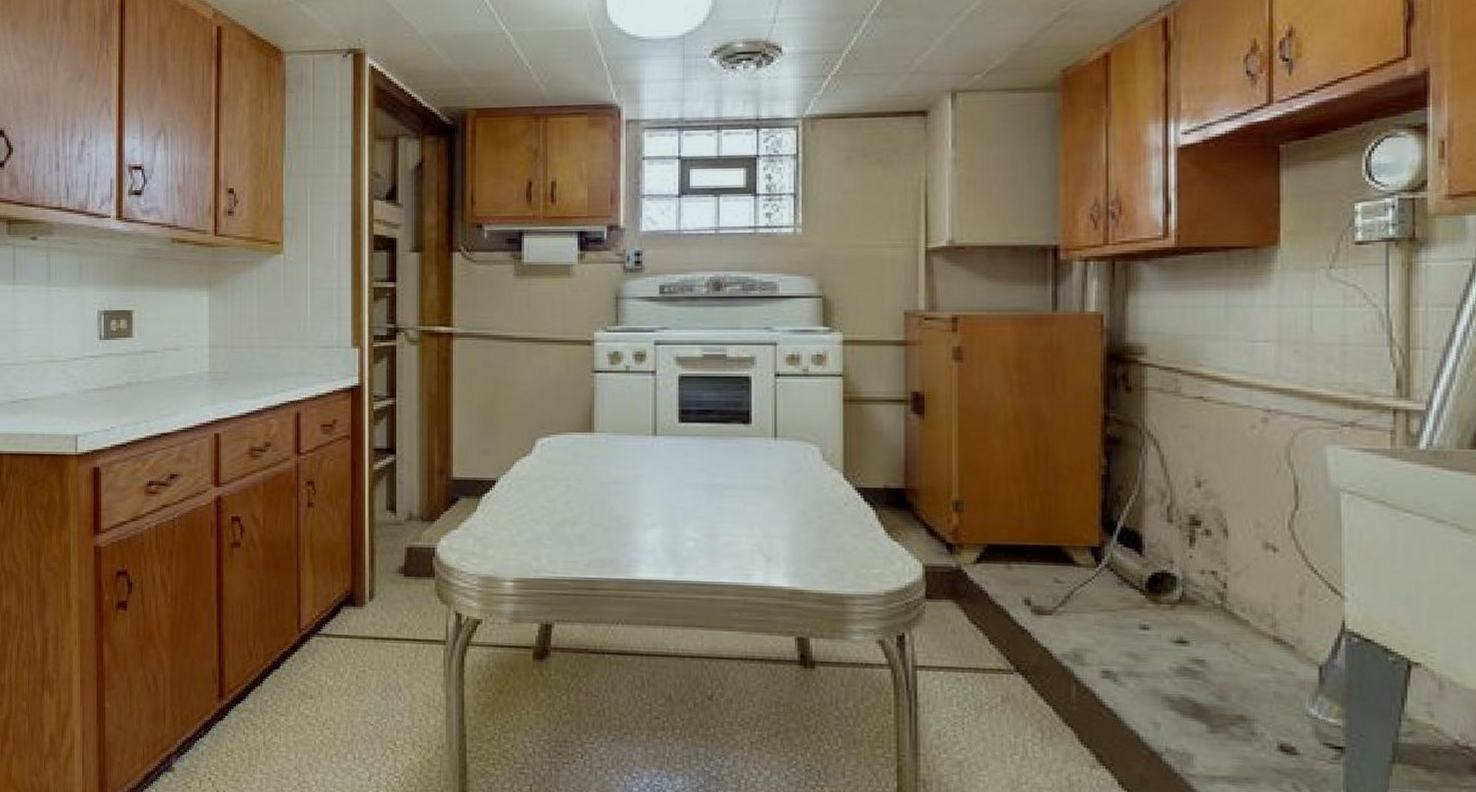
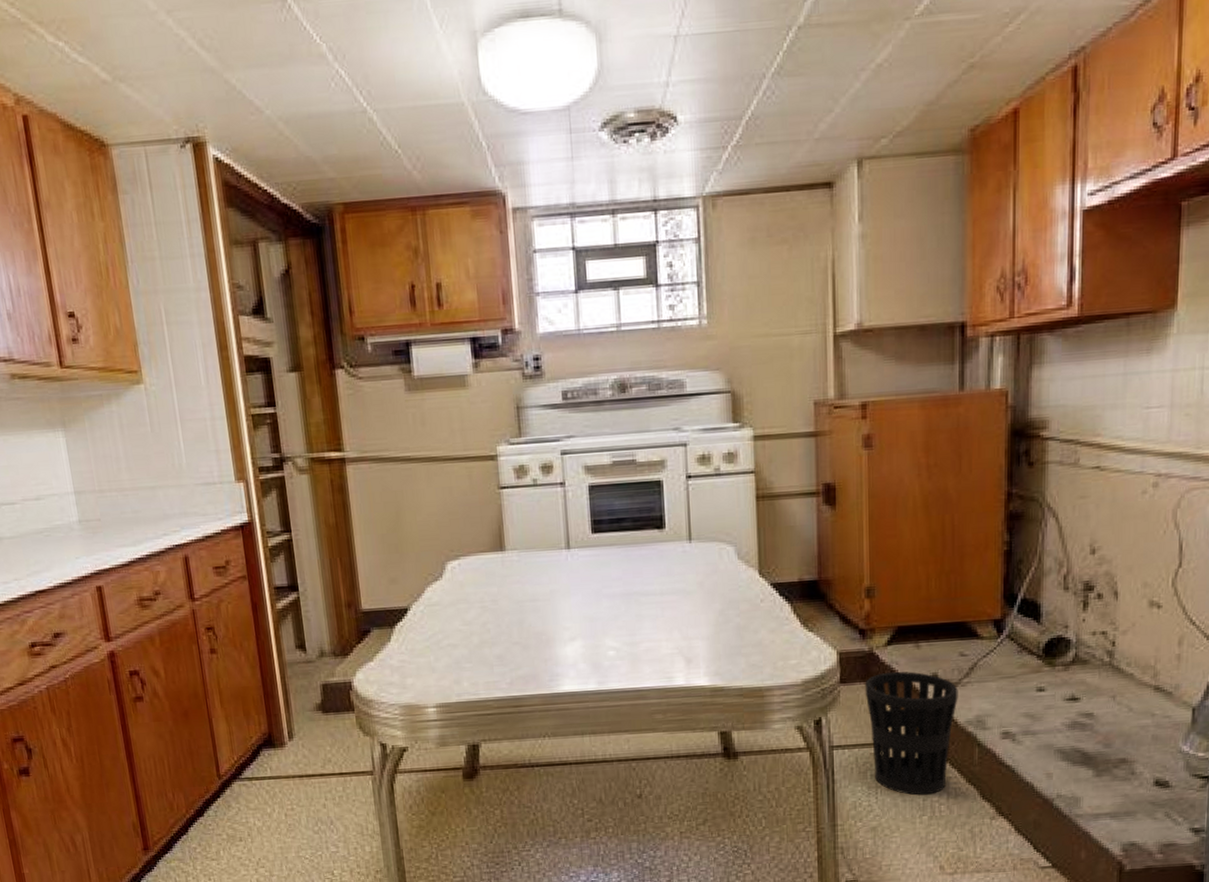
wastebasket: none [951,591,1053,732] -> present [865,671,958,795]

